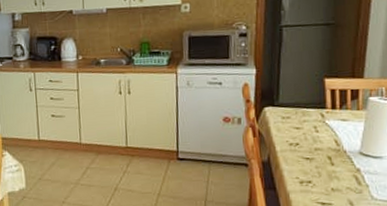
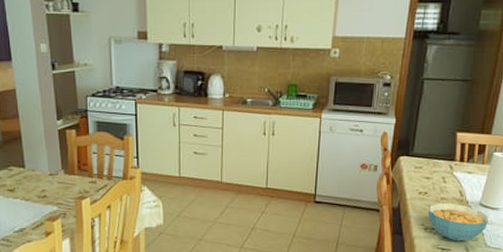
cereal bowl: none [302,153,372,195] -> present [428,202,488,241]

